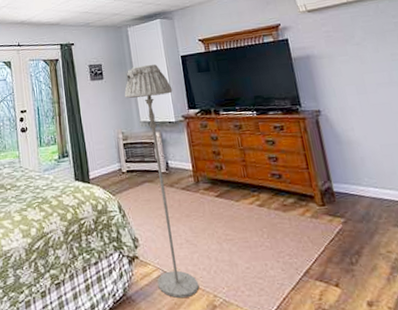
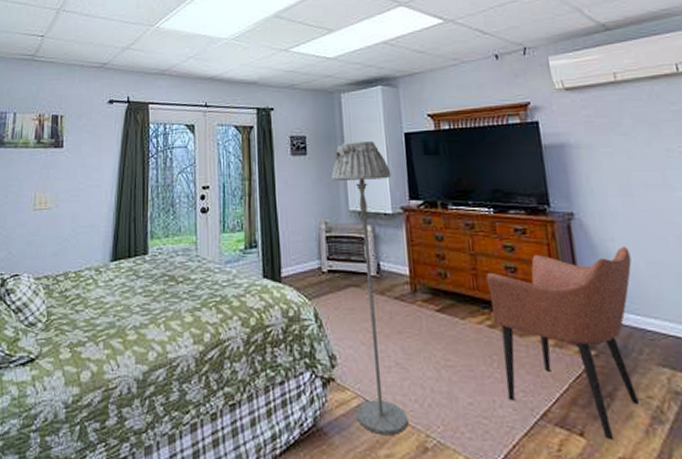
armchair: none [253,133,381,288] -> present [486,245,639,440]

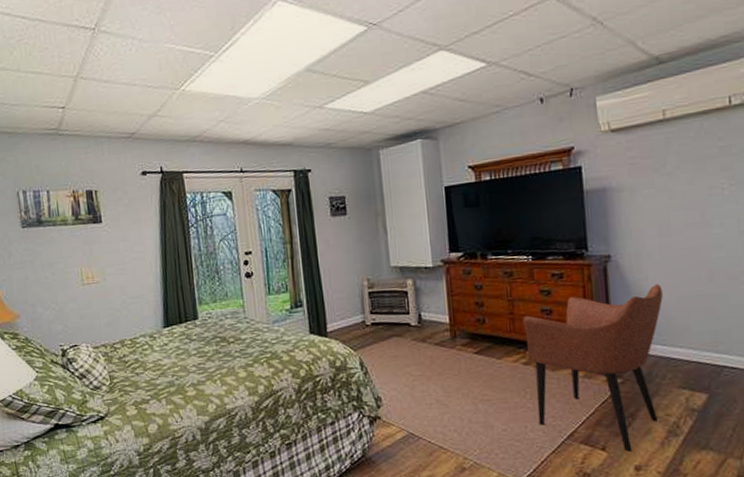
floor lamp: present [331,140,409,436] -> none [372,196,448,461]

